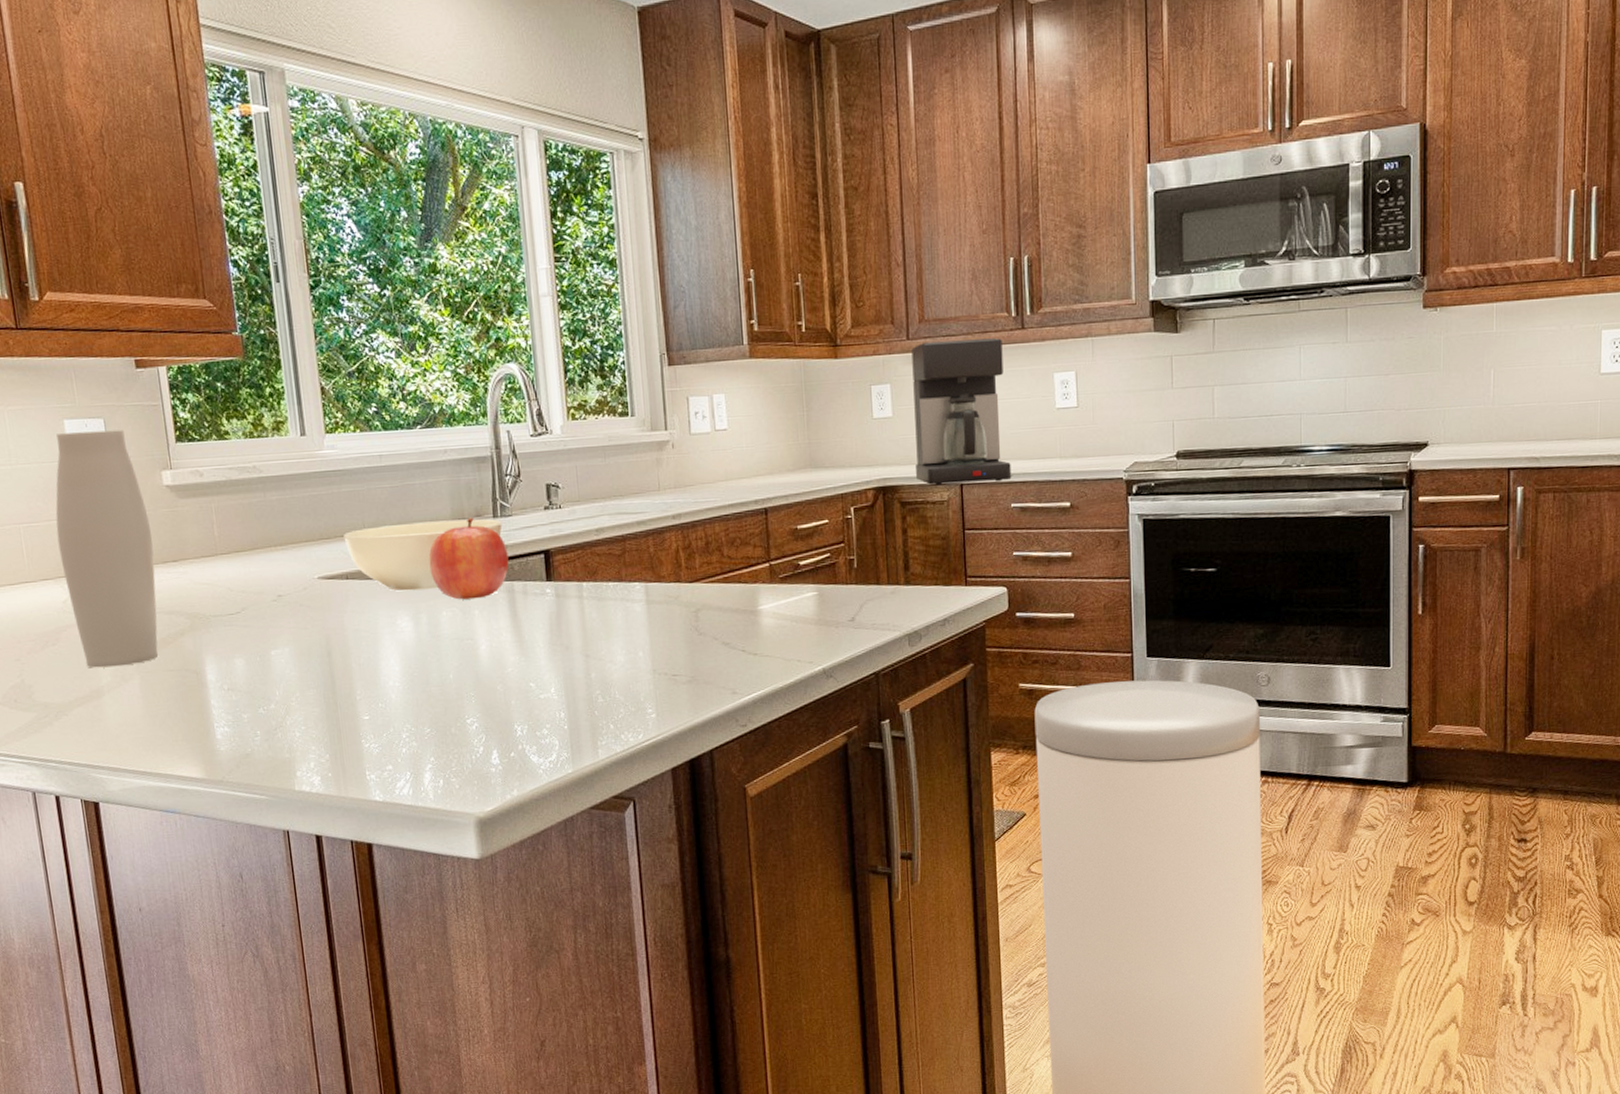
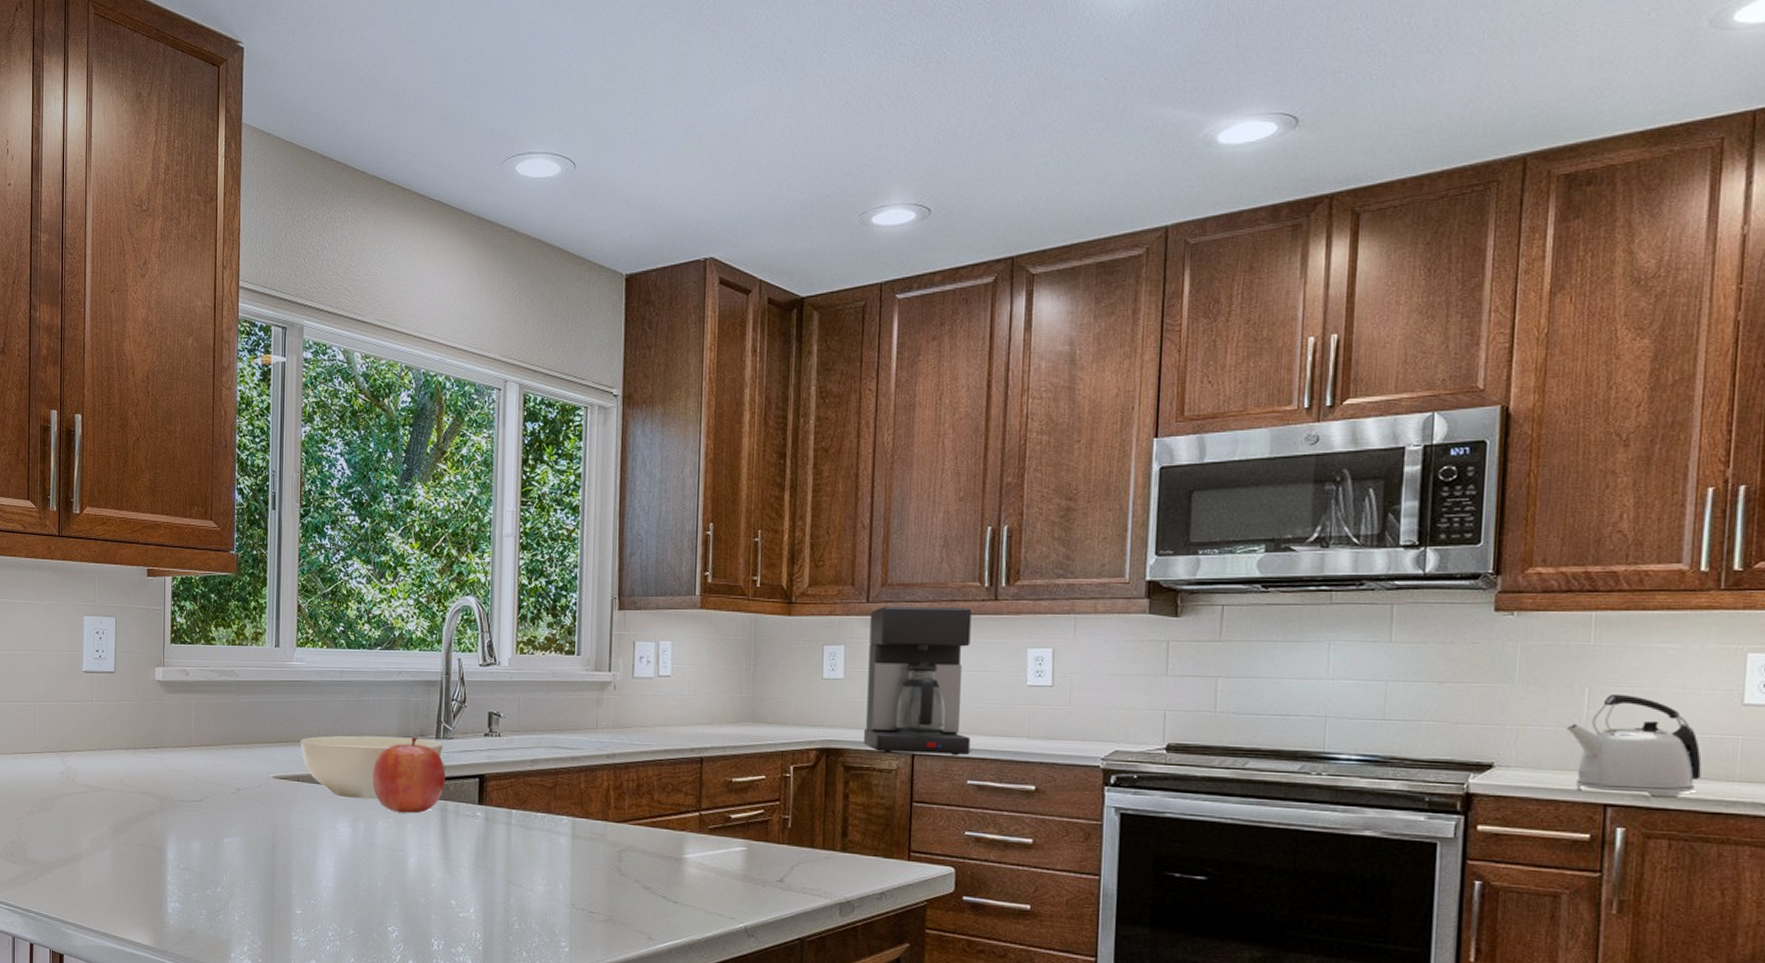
vase: present [55,430,158,668] -> none [64,627,140,836]
kettle: none [1479,373,1574,458] -> present [1566,693,1702,797]

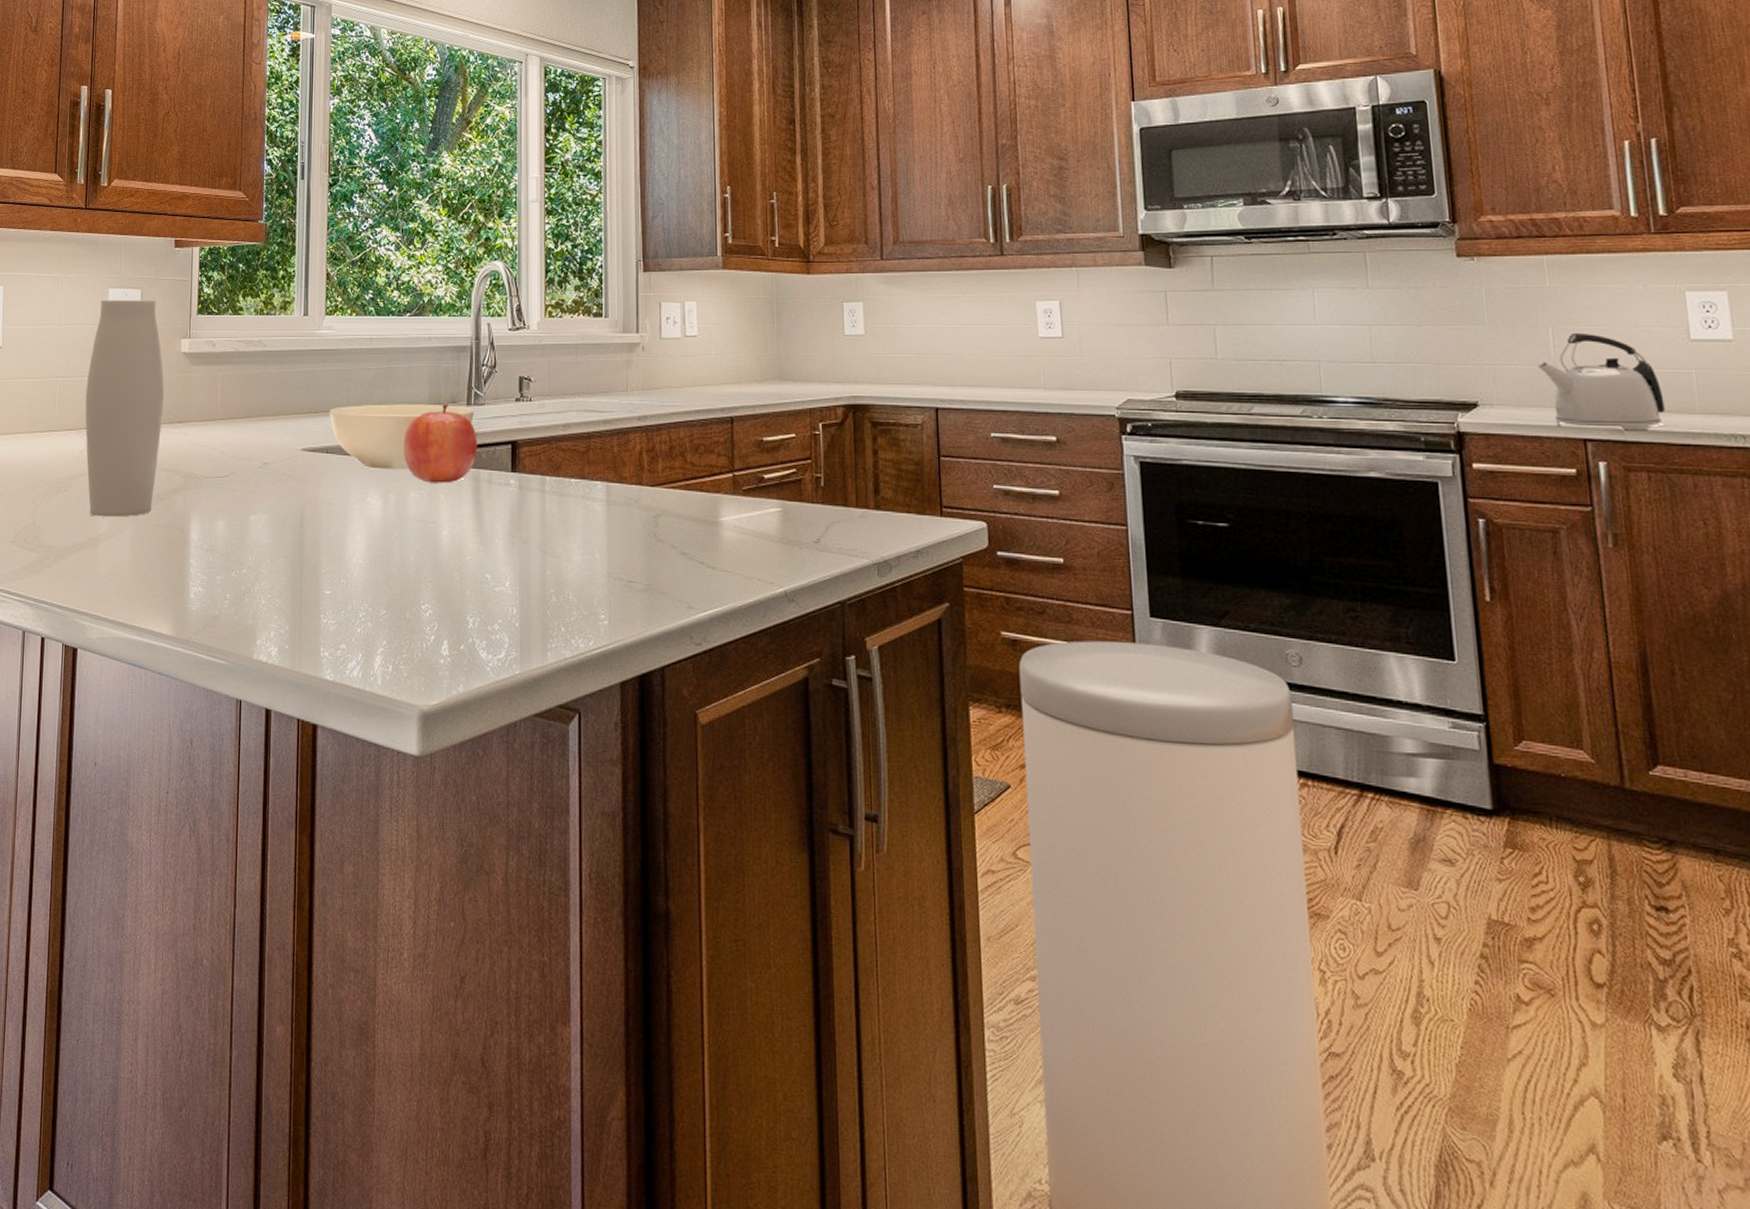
vase: none [64,627,140,836] -> present [85,300,165,517]
coffee maker: present [864,606,972,756] -> none [885,263,991,409]

